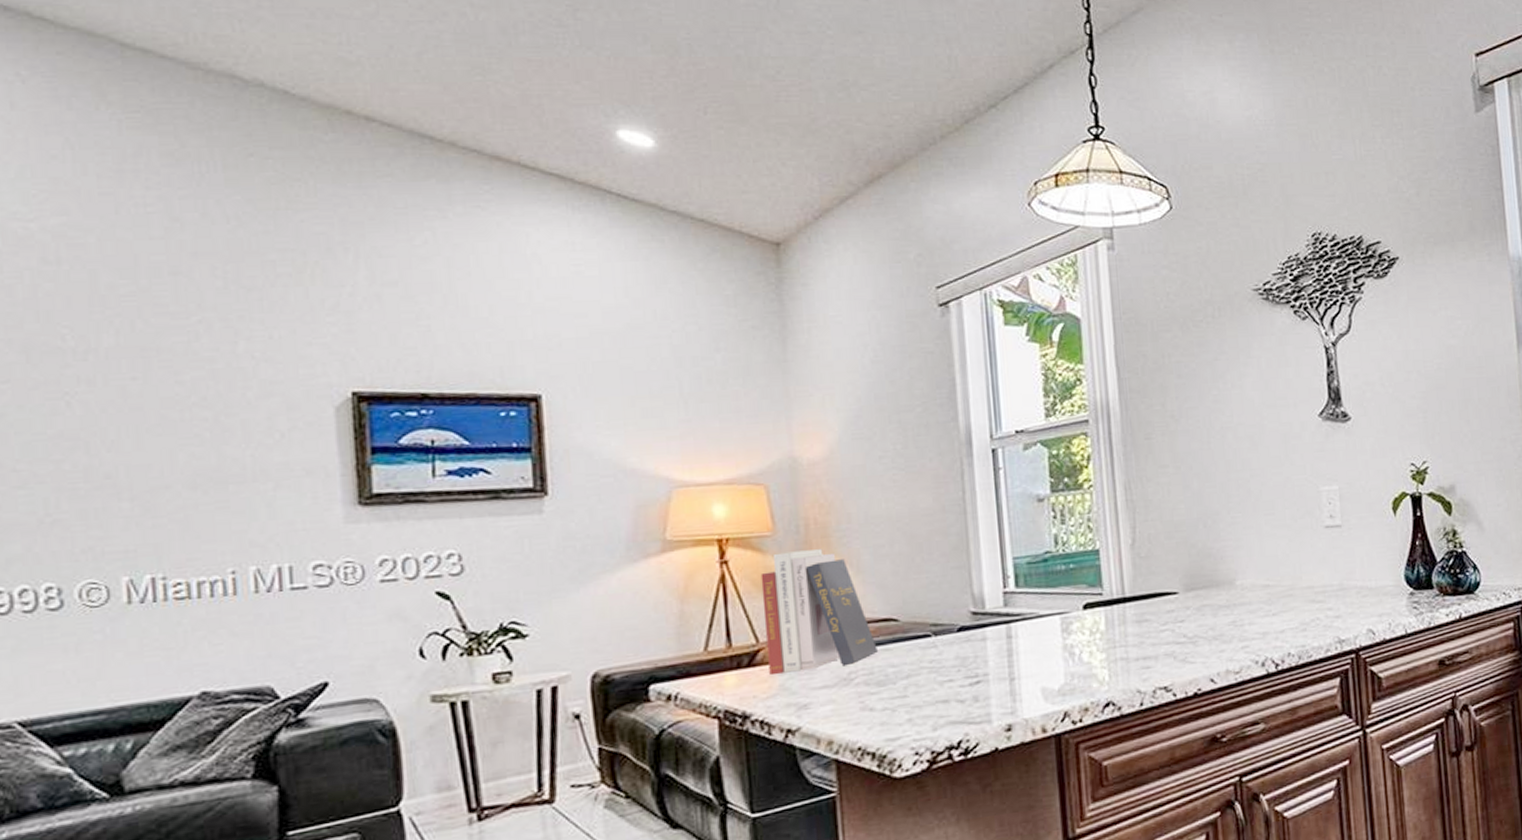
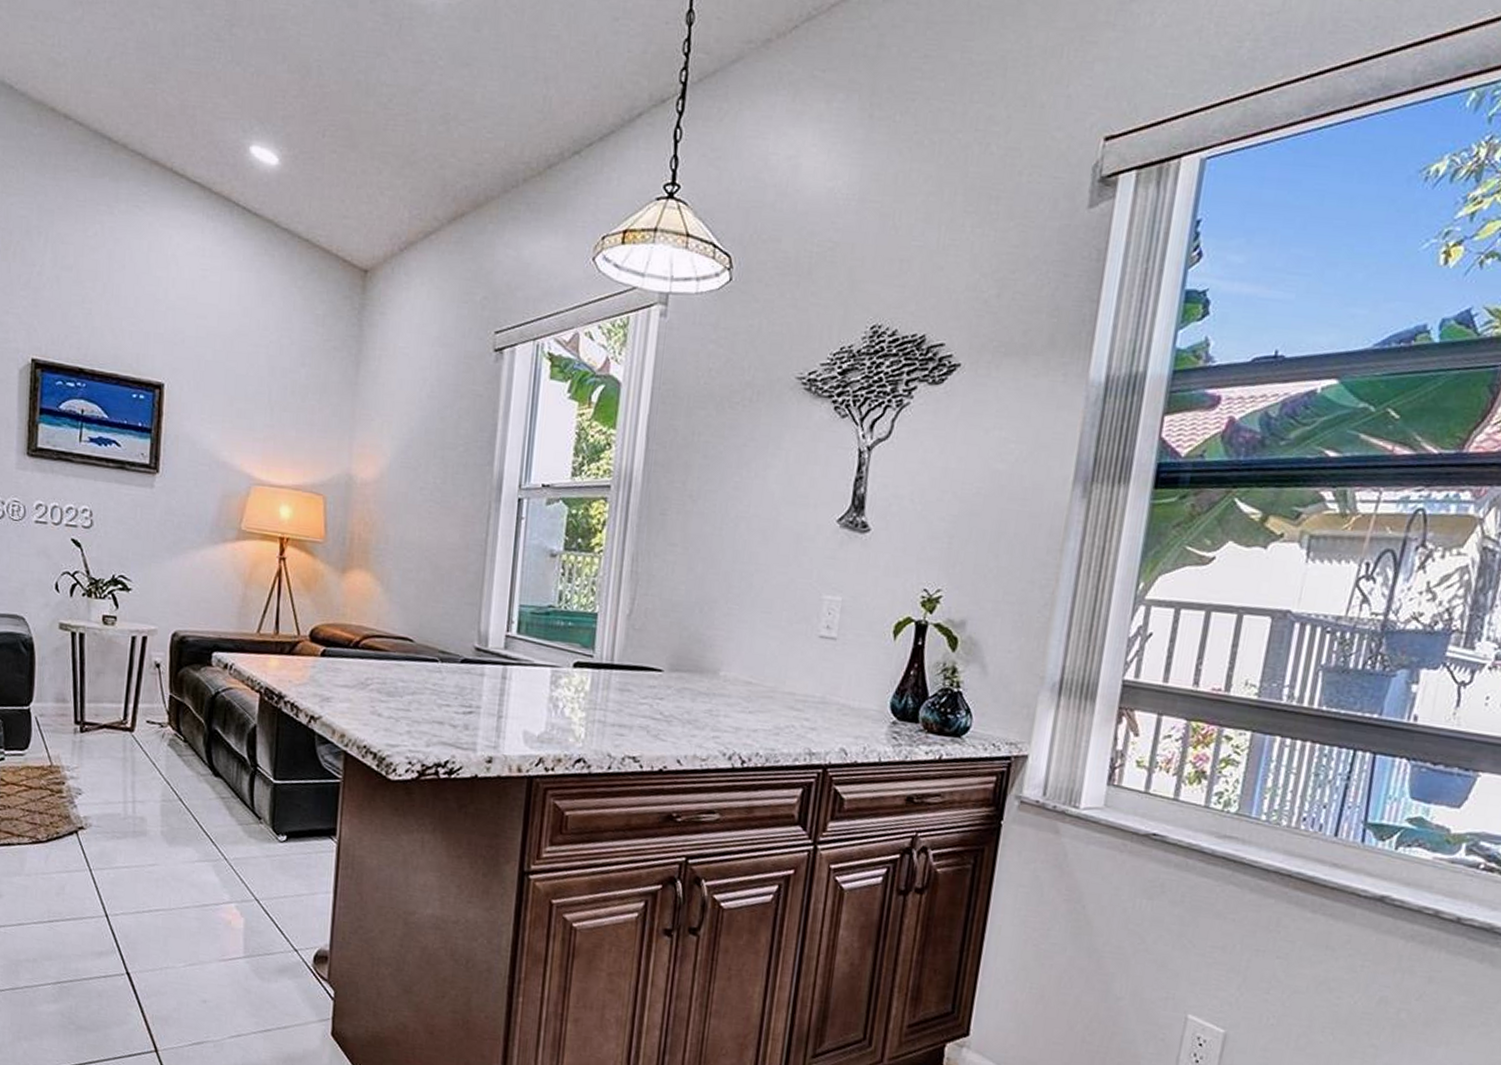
books: present [760,549,877,676] -> none [304,559,392,672]

